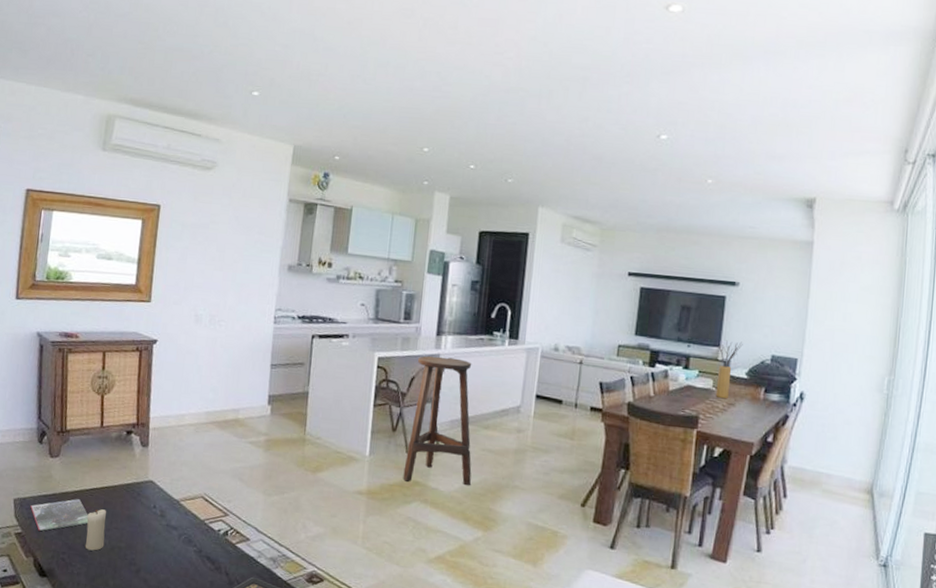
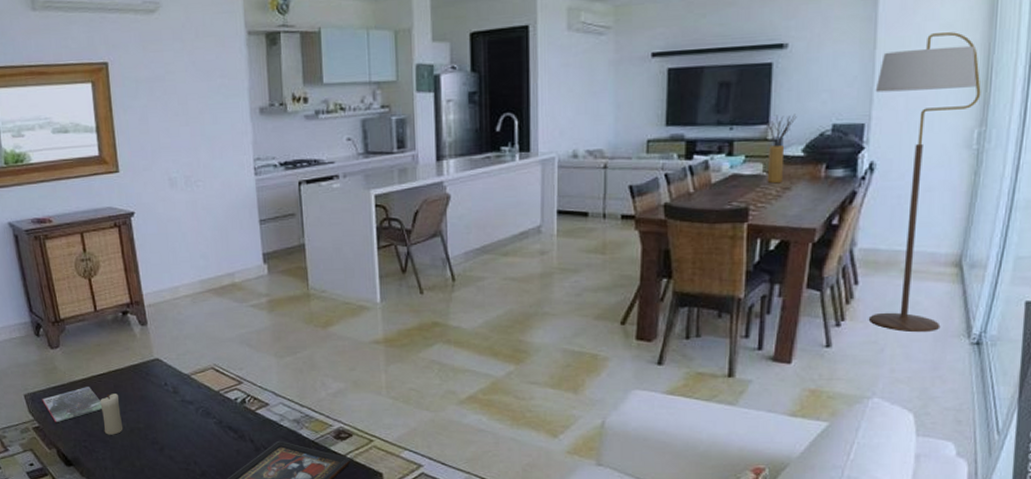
bar stool: present [403,355,472,485] -> none [420,183,496,324]
floor lamp: none [795,293,891,549] -> present [869,32,981,332]

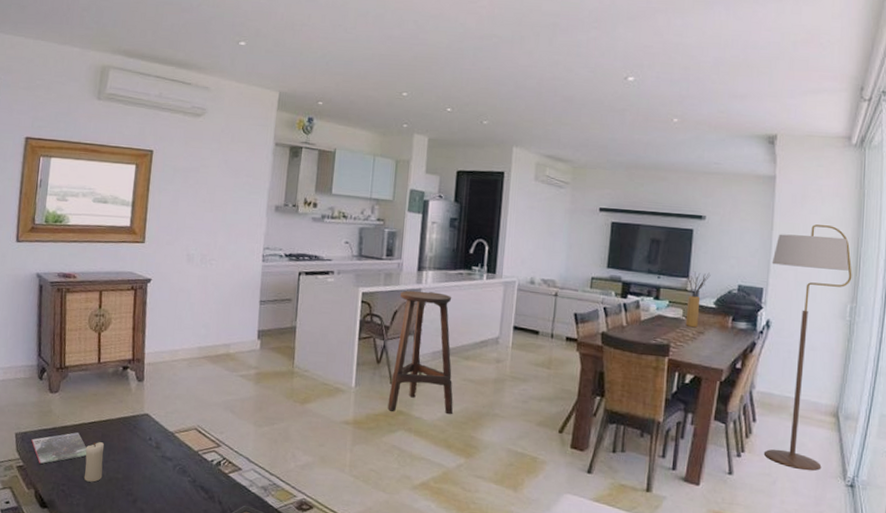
bar stool: none [420,183,496,324] -> present [387,290,454,414]

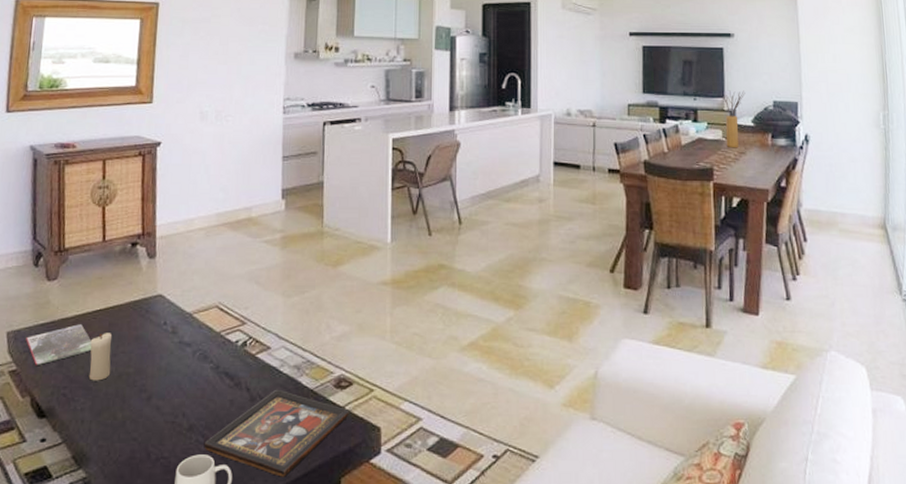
bar stool: present [387,290,454,414] -> none [428,132,498,266]
floor lamp: present [764,224,852,471] -> none [802,35,881,287]

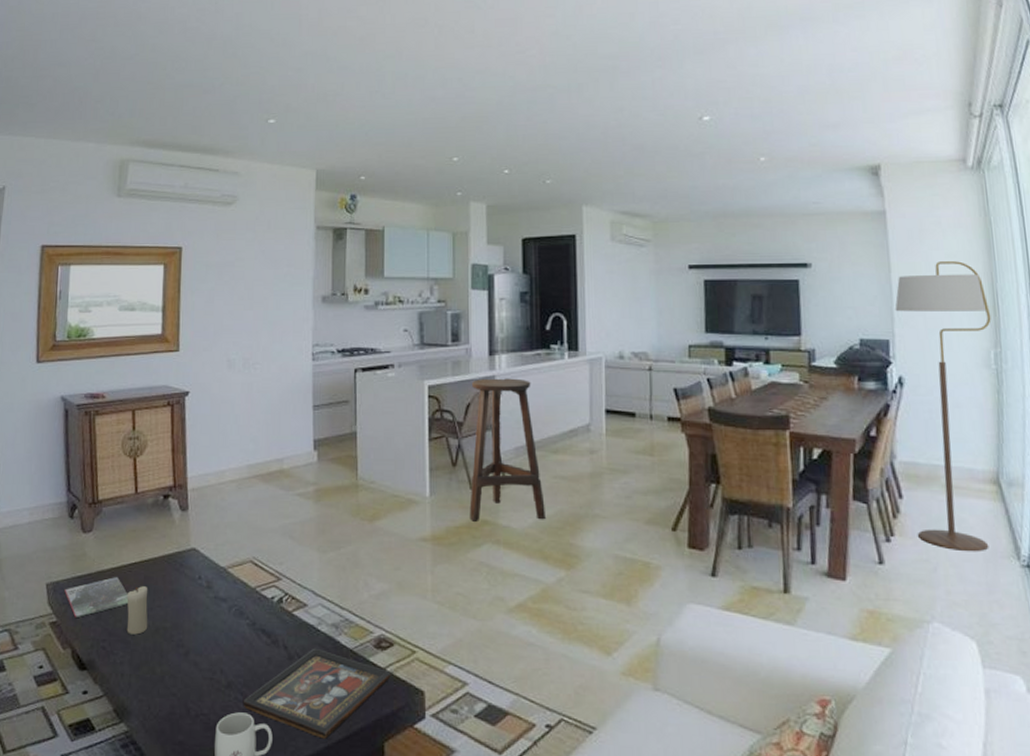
bar stool: none [428,132,498,266] -> present [469,378,547,521]
vase: present [723,90,745,148] -> none [799,327,826,393]
floor lamp: none [802,35,881,287] -> present [895,261,991,551]

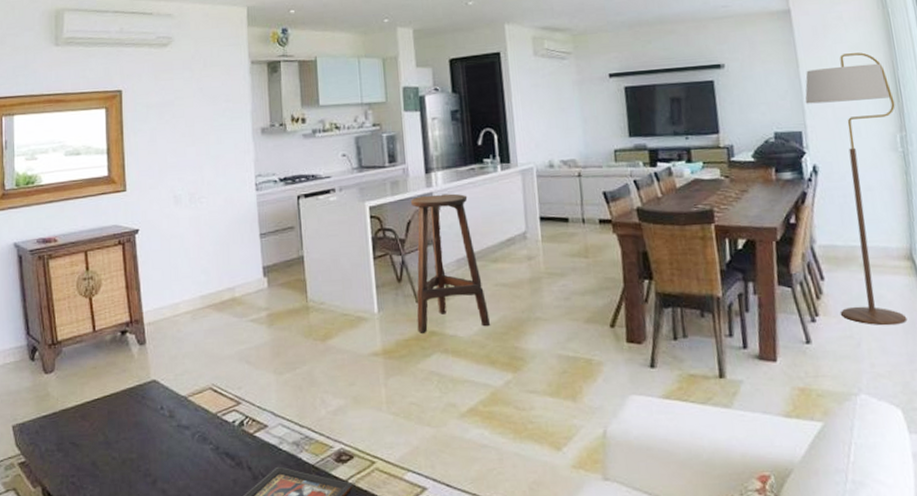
magazine: present [65,577,129,619] -> none [31,414,95,457]
candle: present [126,586,148,635] -> none [92,420,115,468]

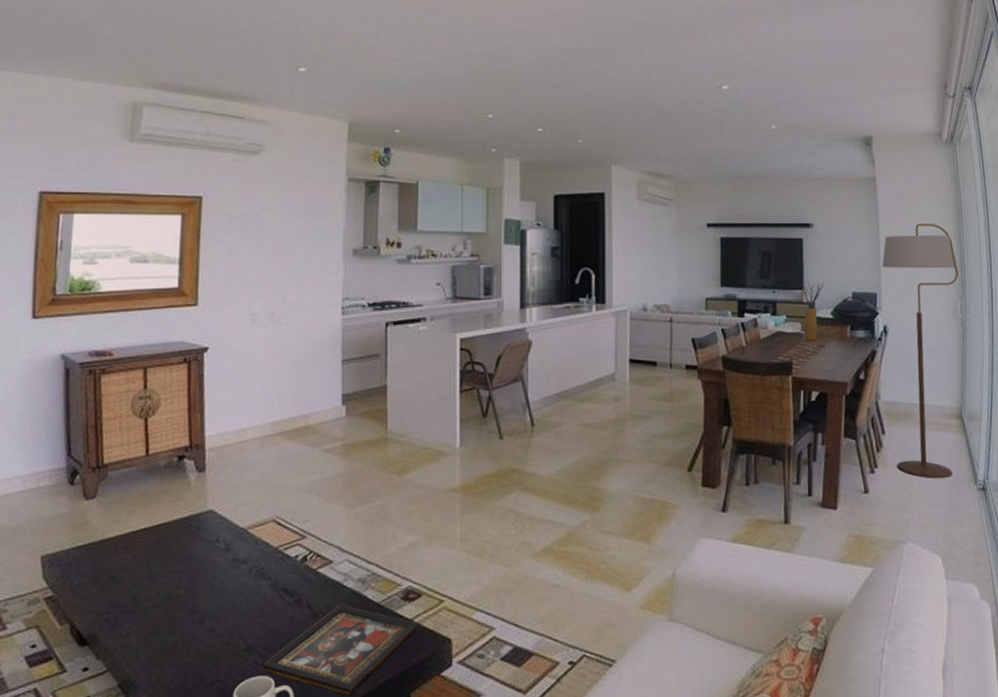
bar stool: present [411,193,491,333] -> none [499,330,573,470]
vase: none [717,124,742,187] -> present [802,282,825,341]

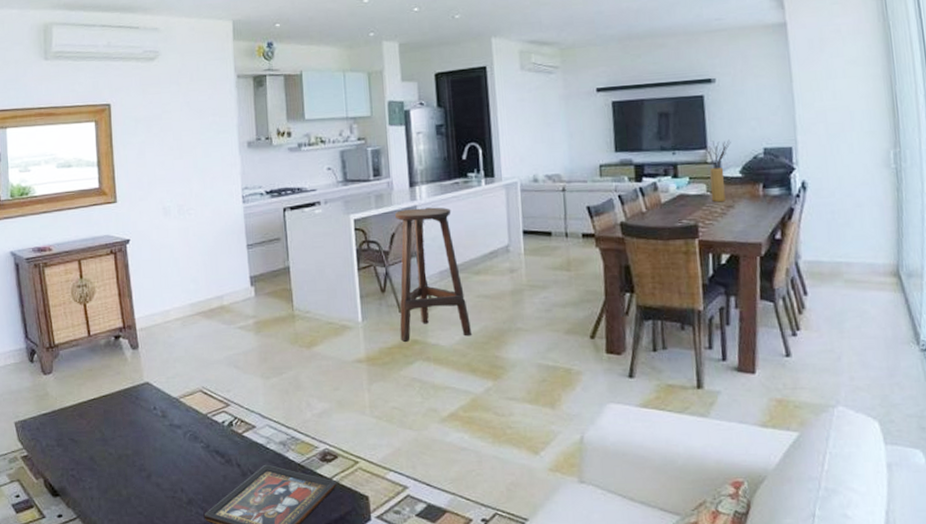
bar stool: none [499,330,573,470] -> present [395,207,473,342]
floor lamp: present [882,224,959,478] -> none [797,67,891,340]

